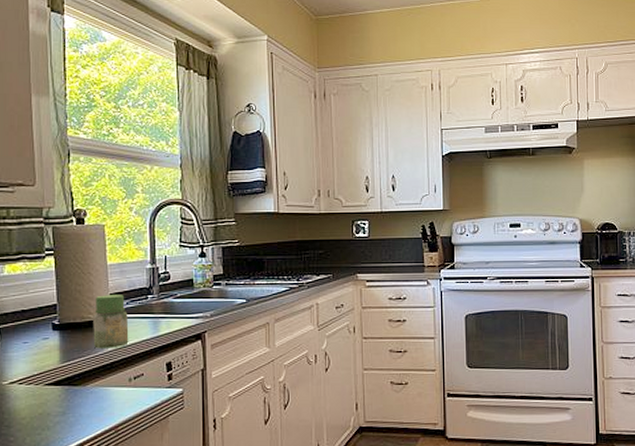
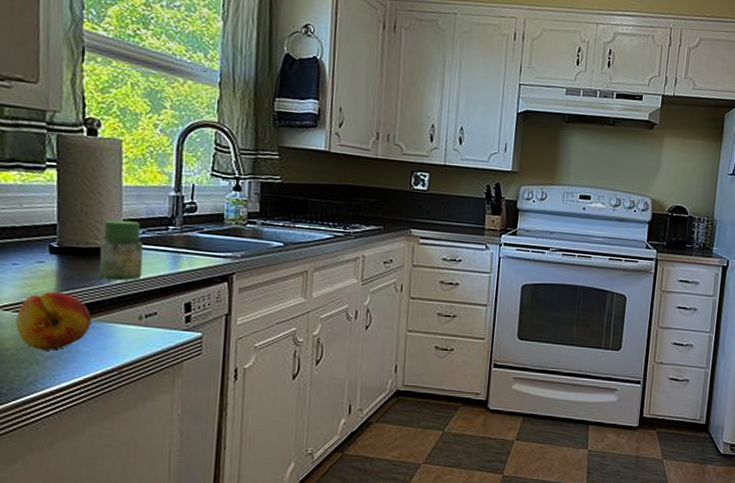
fruit: none [29,363,90,416] -> present [16,291,92,350]

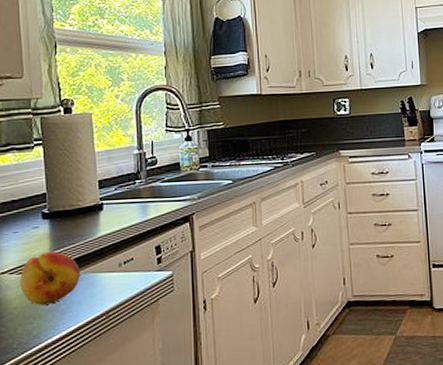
jar: present [99,220,143,281] -> none [82,181,118,235]

